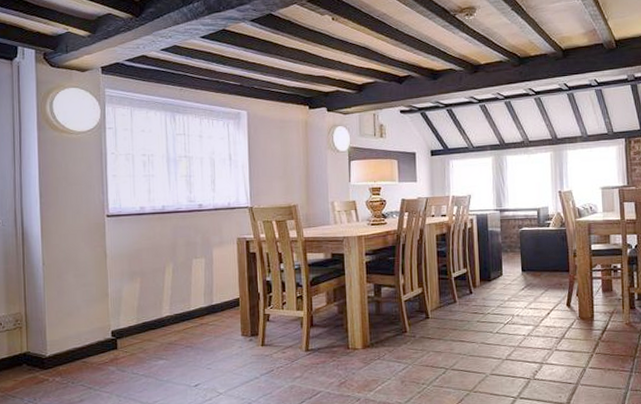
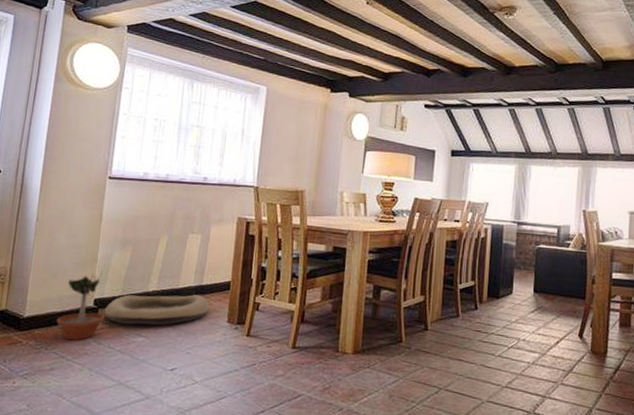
potted tree: none [79,305,124,372] -> present [57,272,105,341]
dog bed: none [123,314,223,350] -> present [104,294,210,325]

